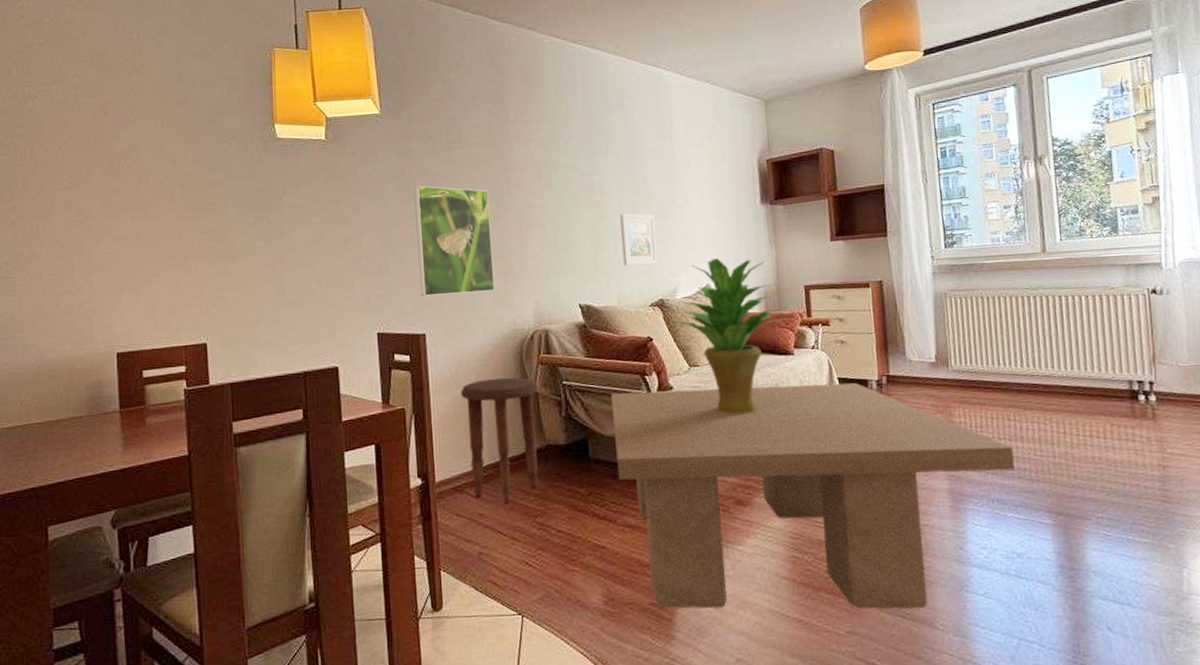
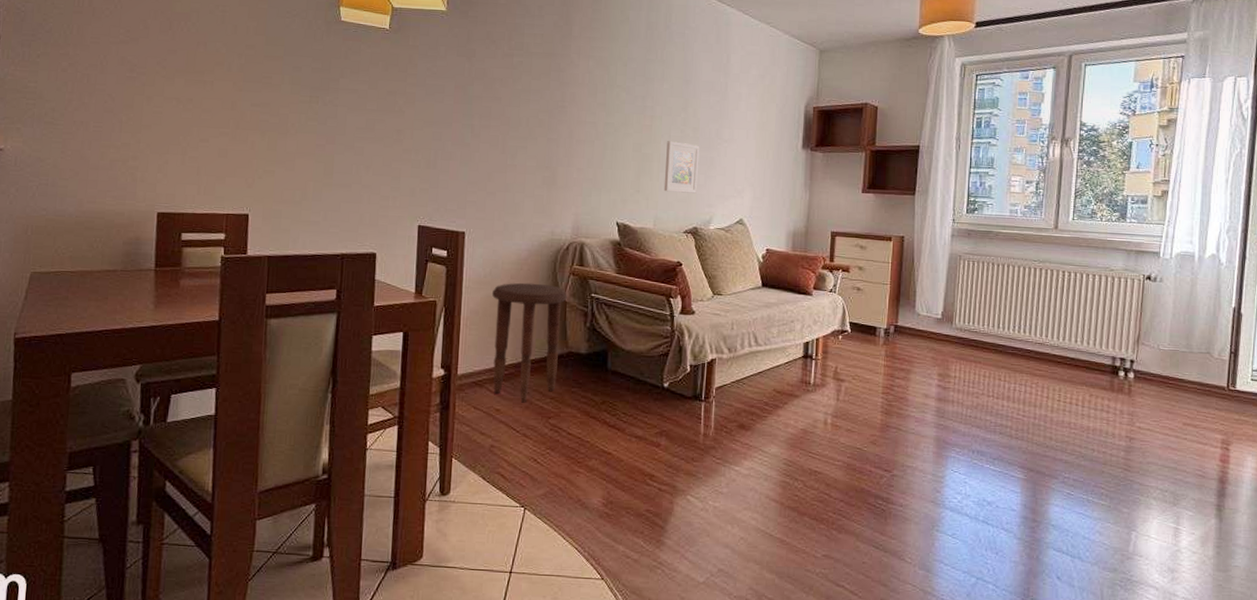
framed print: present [414,185,495,296] -> none [465,87,543,199]
coffee table: present [610,382,1015,609] -> none [632,311,999,542]
potted plant: present [670,258,790,415] -> none [701,195,814,346]

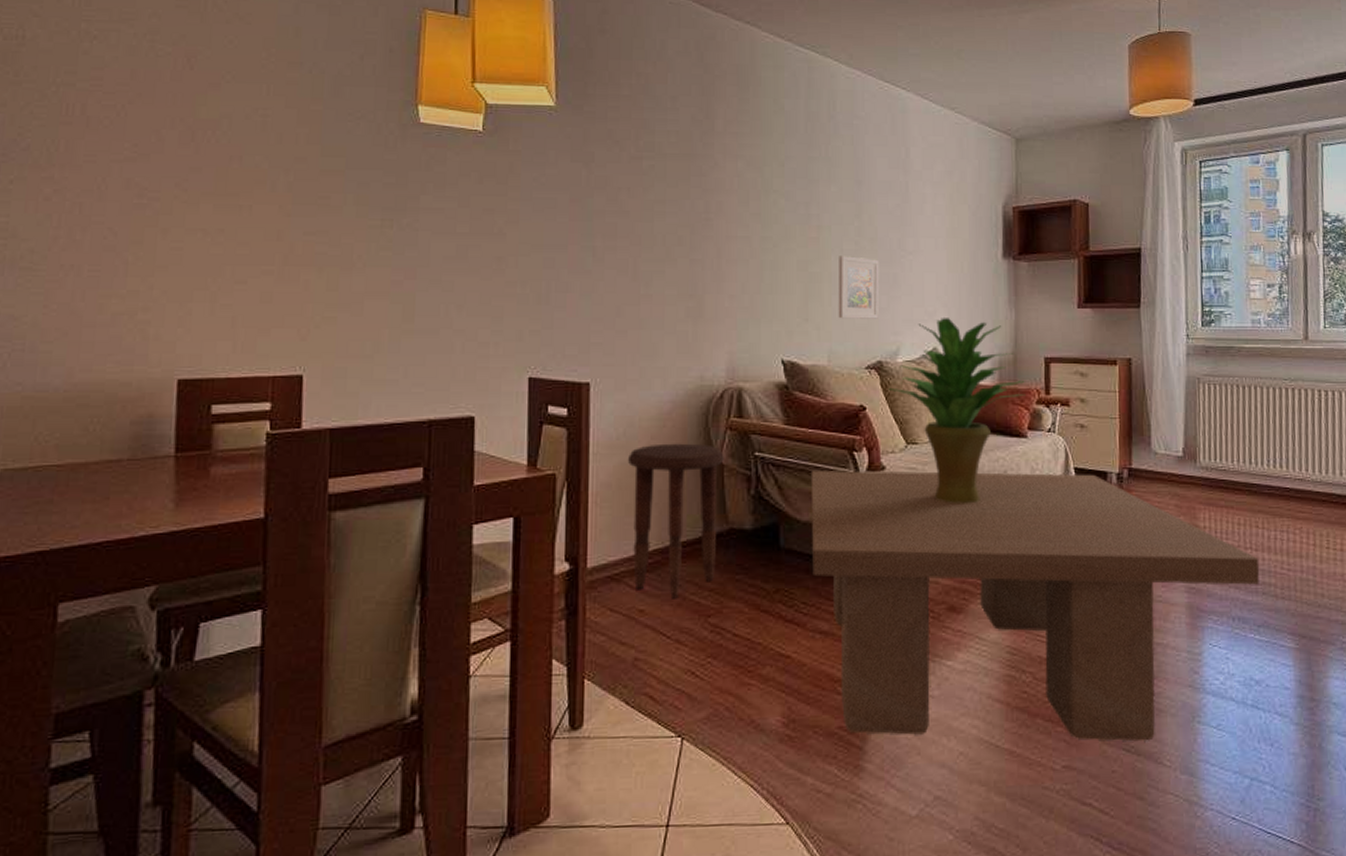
coffee table: none [632,311,999,542] -> present [810,470,1260,742]
potted plant: none [701,195,814,346] -> present [888,318,1025,504]

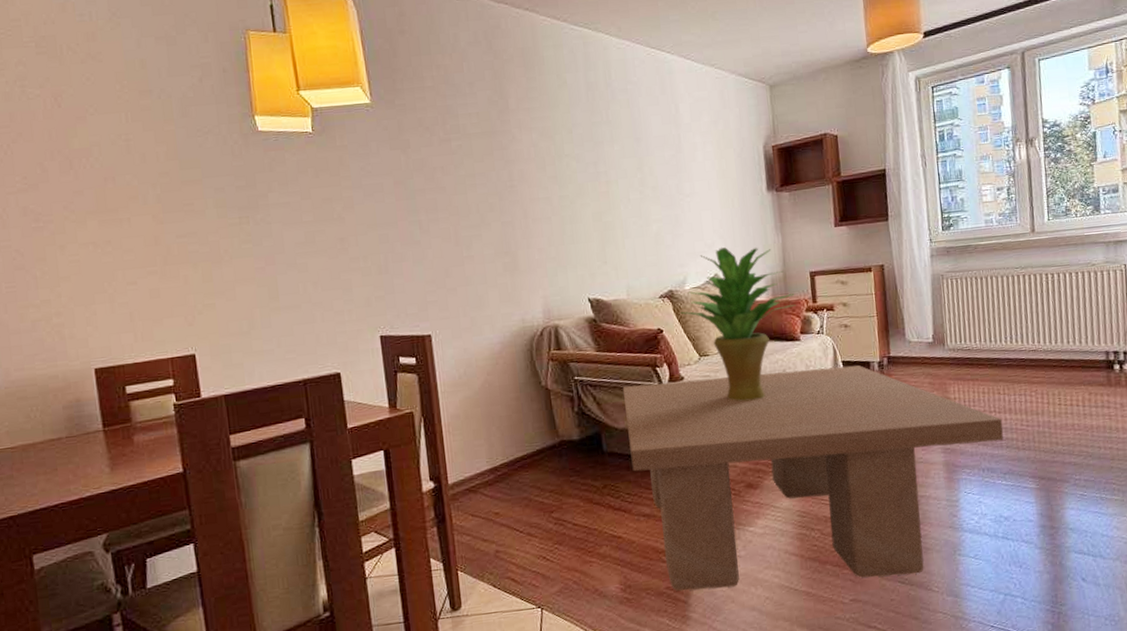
side table: present [627,443,724,599] -> none [470,375,553,502]
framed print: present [838,256,880,319] -> none [627,204,666,259]

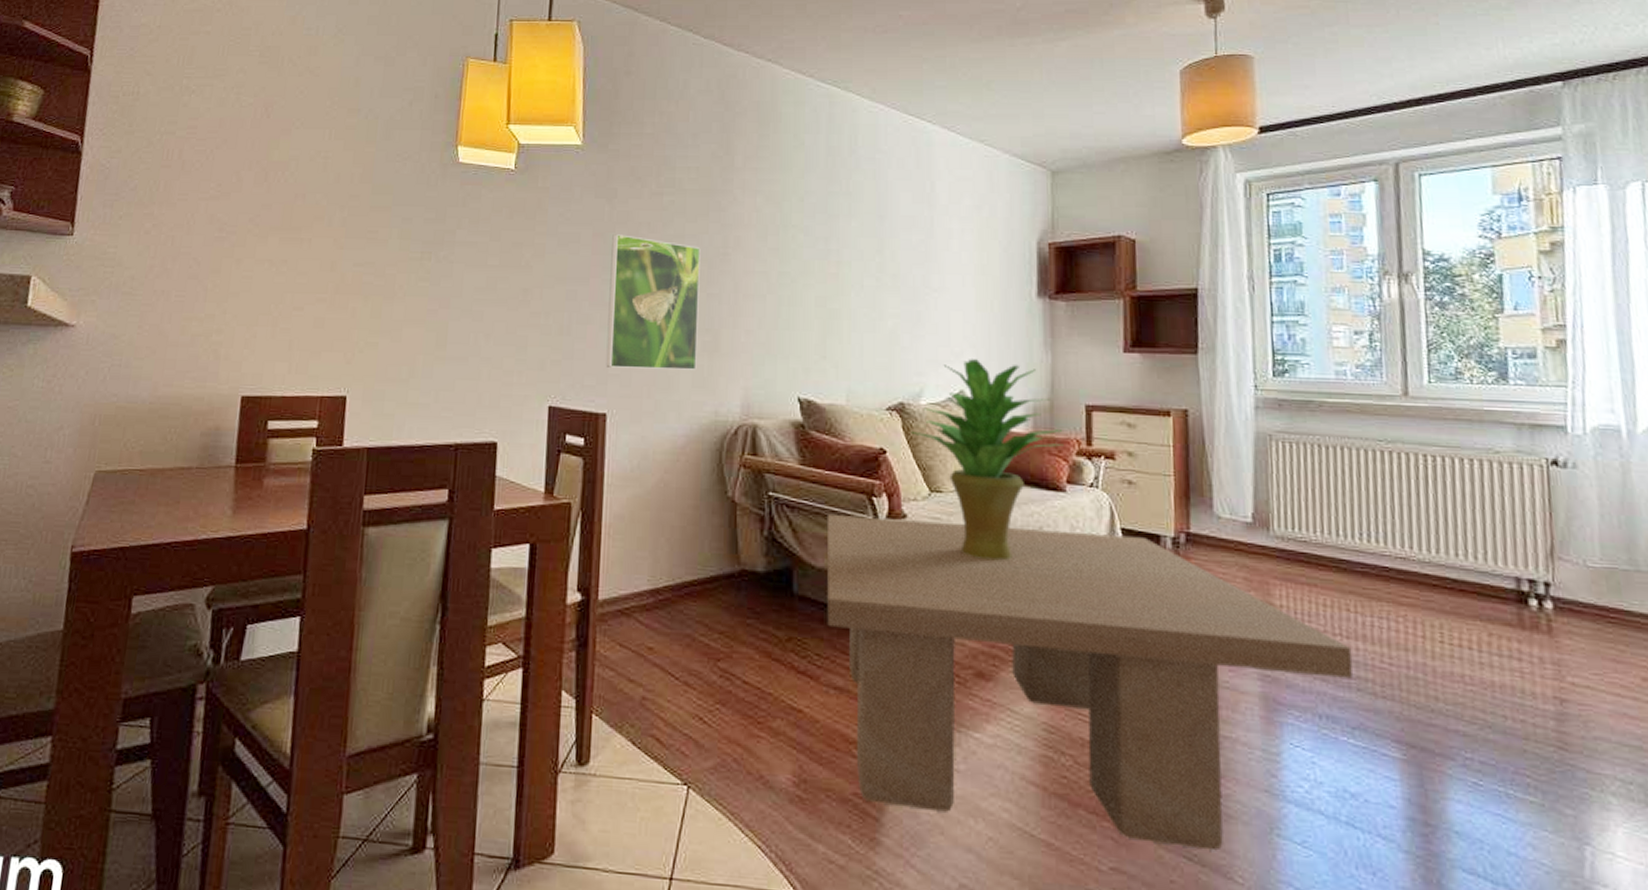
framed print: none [411,179,502,296] -> present [606,234,701,370]

